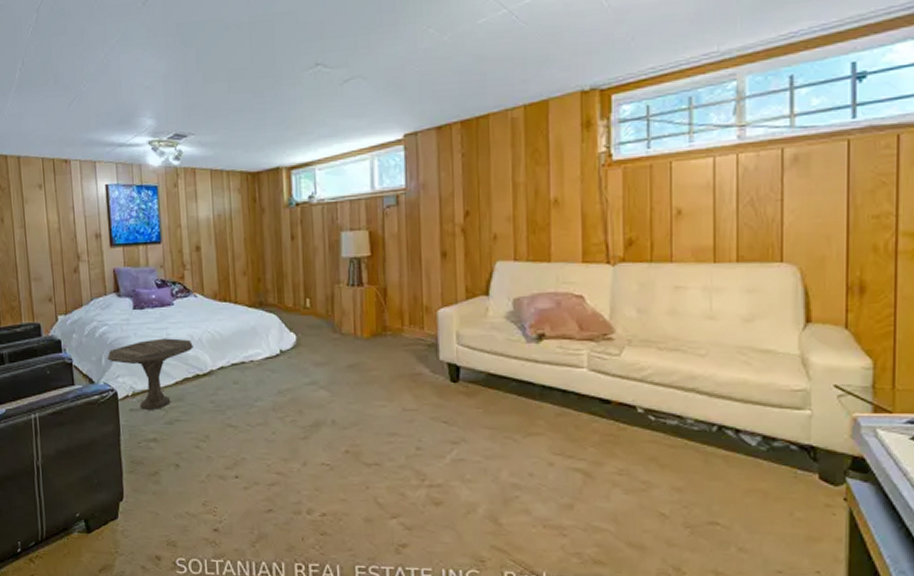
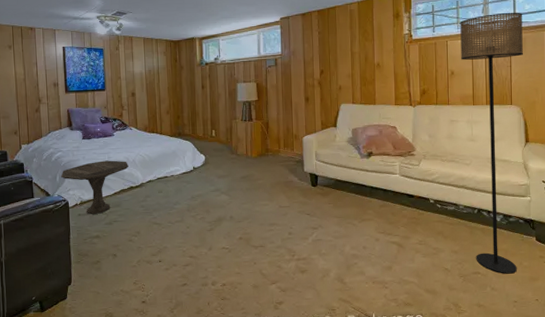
floor lamp: none [694,110,805,529] -> present [460,12,523,274]

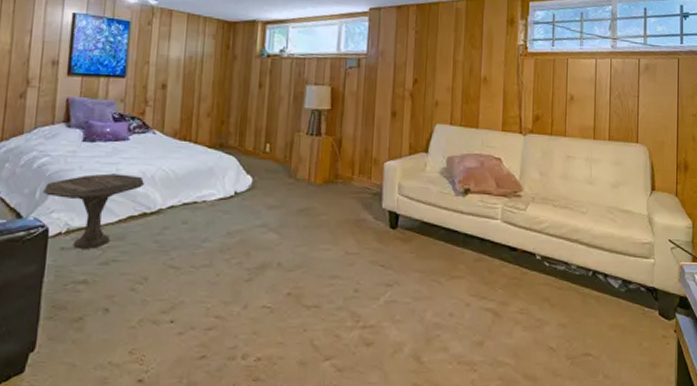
floor lamp: present [460,12,523,274] -> none [583,32,653,357]

